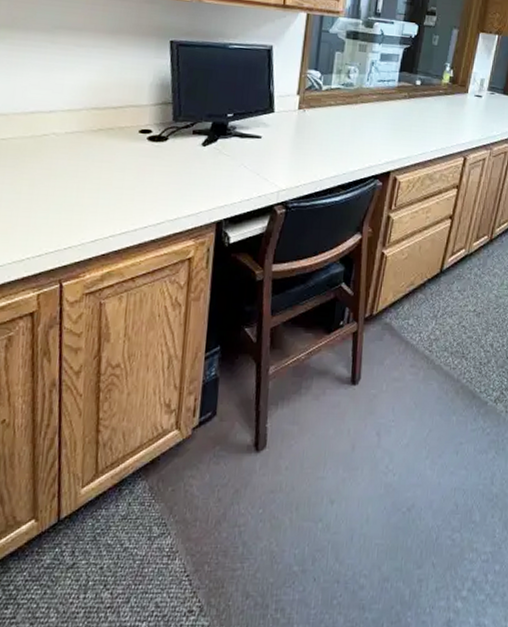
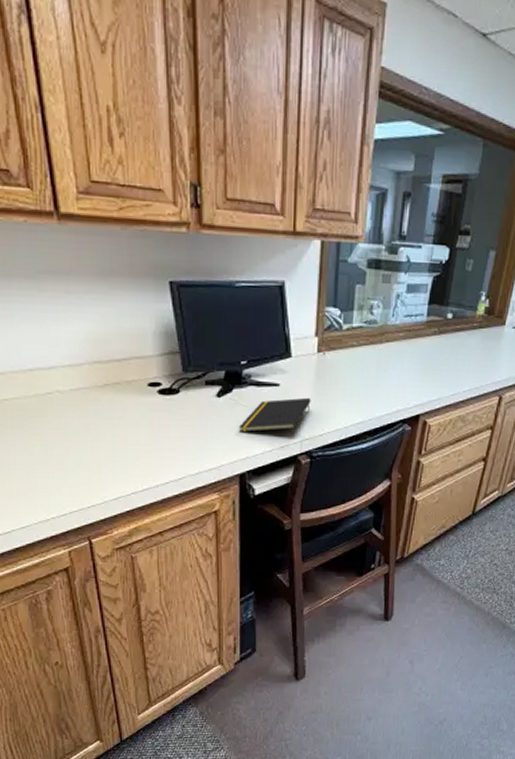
notepad: none [219,150,290,181] -> present [238,397,311,433]

